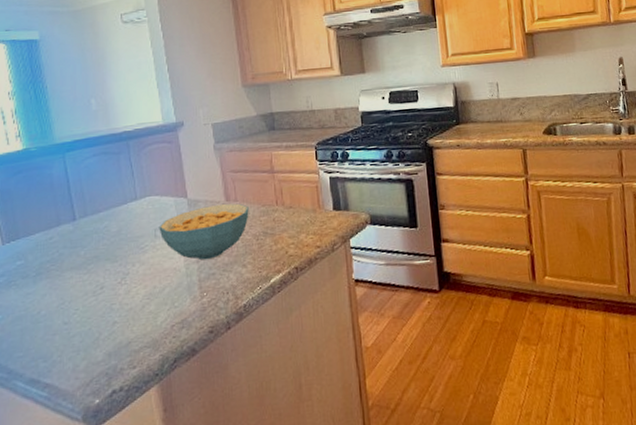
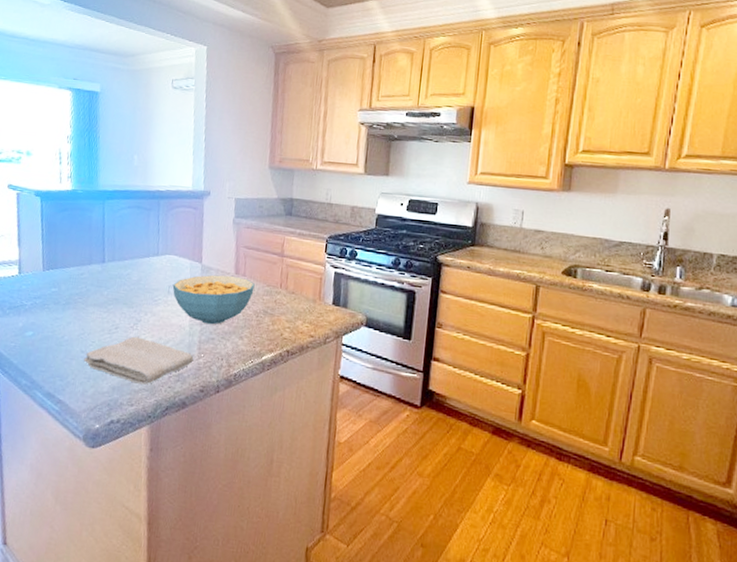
washcloth: none [69,291,196,343] -> present [84,336,194,385]

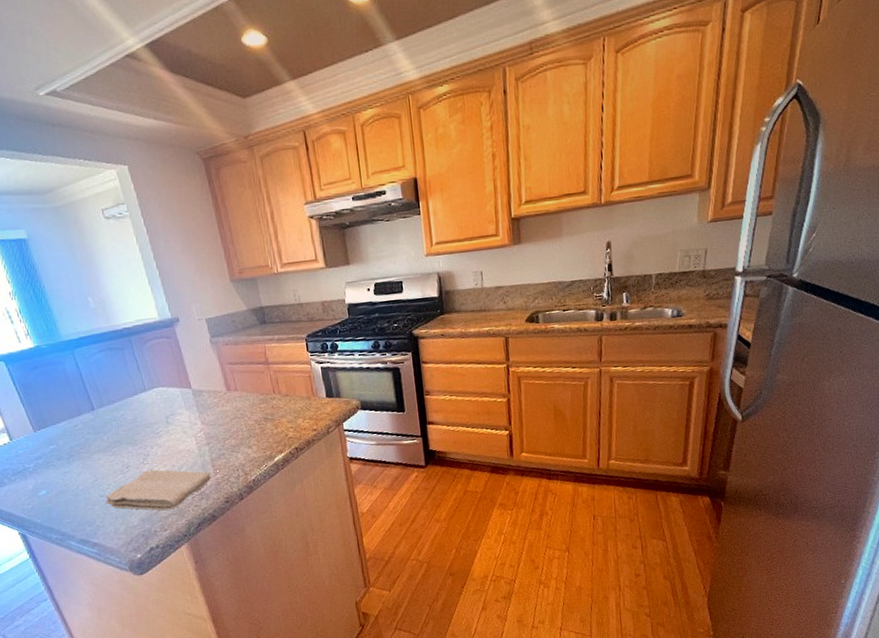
cereal bowl: present [172,274,255,325] -> none [169,392,250,443]

